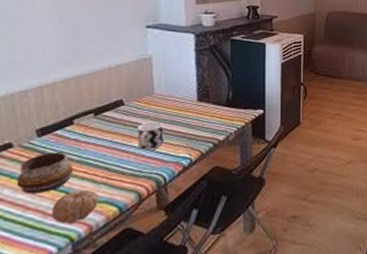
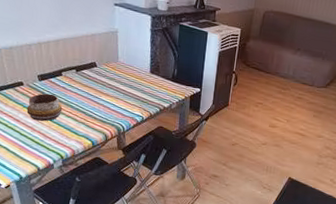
fruit: present [52,189,99,224] -> none [49,124,79,146]
cup: present [137,121,165,151] -> none [105,83,125,105]

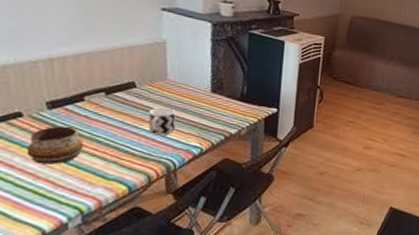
cup: none [105,83,125,105] -> present [148,107,176,136]

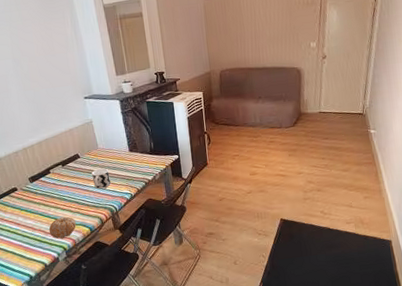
decorative bowl: present [26,125,84,165] -> none [24,192,57,220]
fruit: none [62,165,109,197] -> present [49,216,76,239]

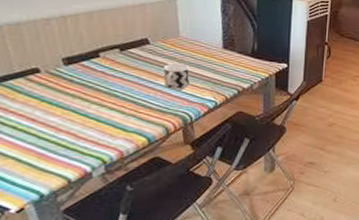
fruit: present [49,216,76,239] -> none [84,118,128,148]

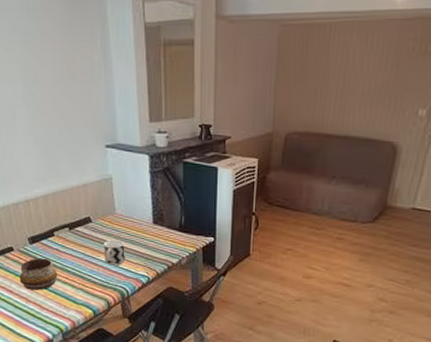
decorative bowl: none [47,81,102,118] -> present [19,258,58,291]

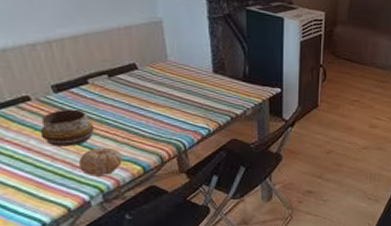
fruit: none [46,291,78,318] -> present [79,147,122,176]
cup: present [104,239,126,266] -> none [153,89,182,117]

